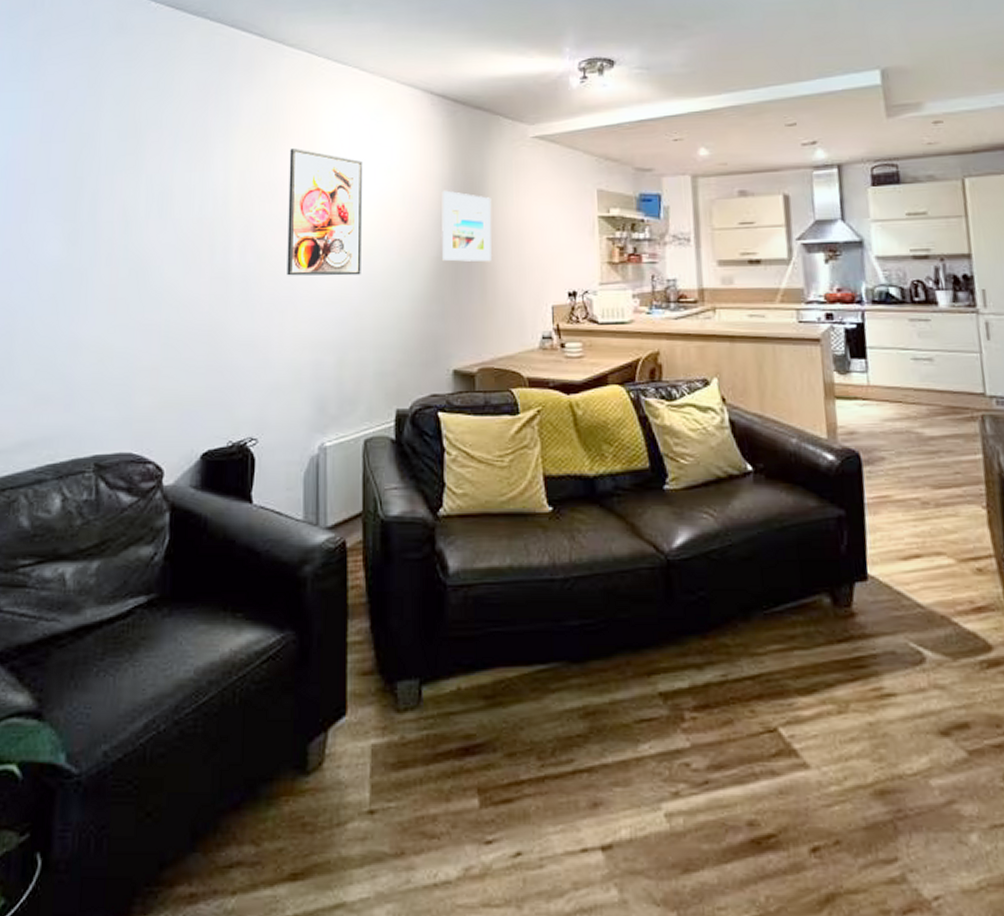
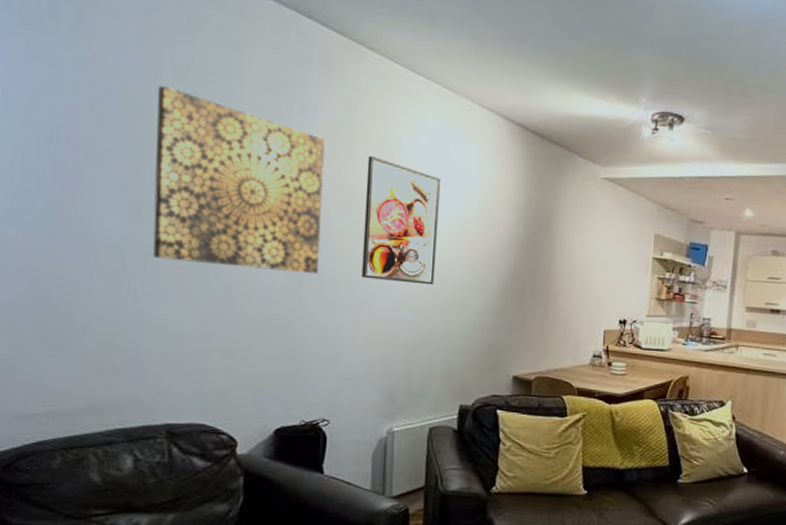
wall art: none [88,111,249,279] -> present [152,86,326,275]
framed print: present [442,190,492,262] -> none [511,216,560,287]

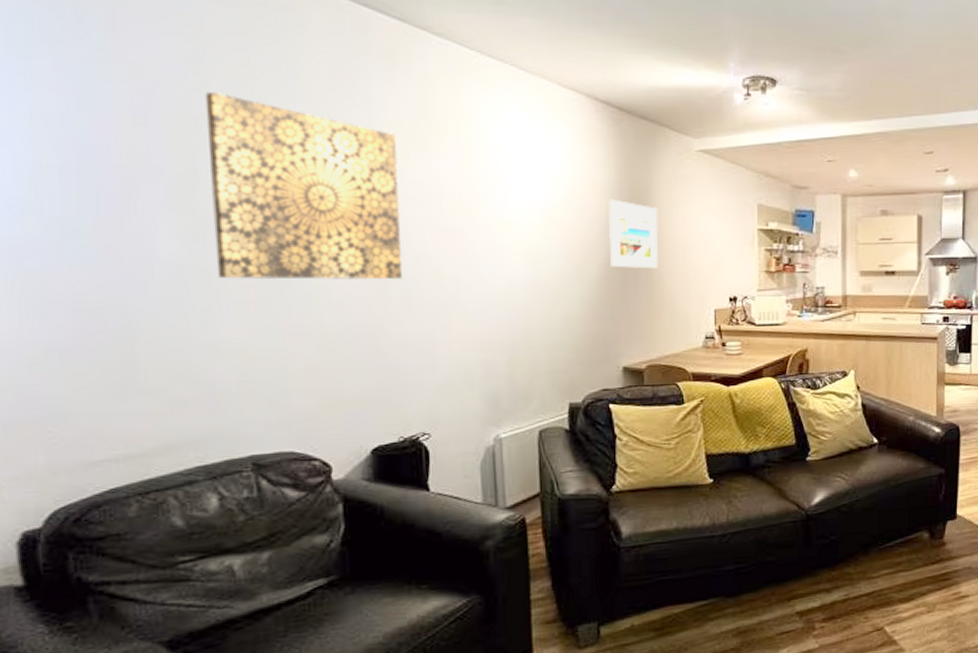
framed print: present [361,156,441,285] -> none [444,149,529,280]
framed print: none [511,216,560,287] -> present [608,199,659,269]

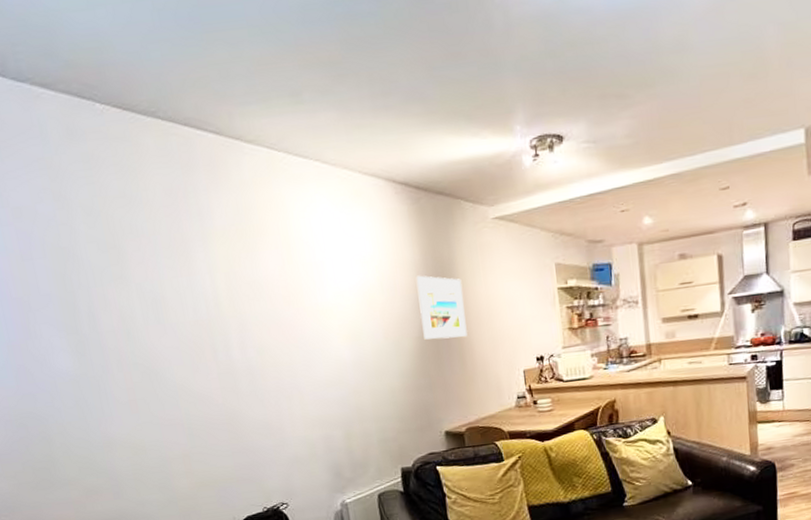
wall art: present [204,92,403,280] -> none [71,223,248,384]

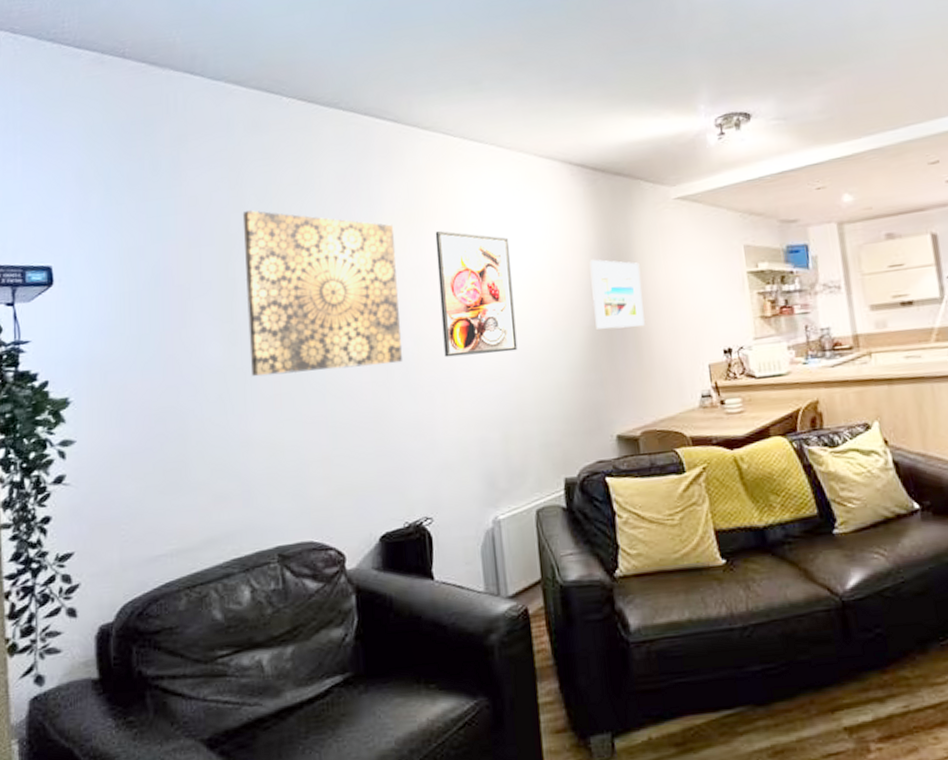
wall art: none [71,223,248,384] -> present [242,210,403,377]
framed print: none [267,246,354,366] -> present [435,231,518,358]

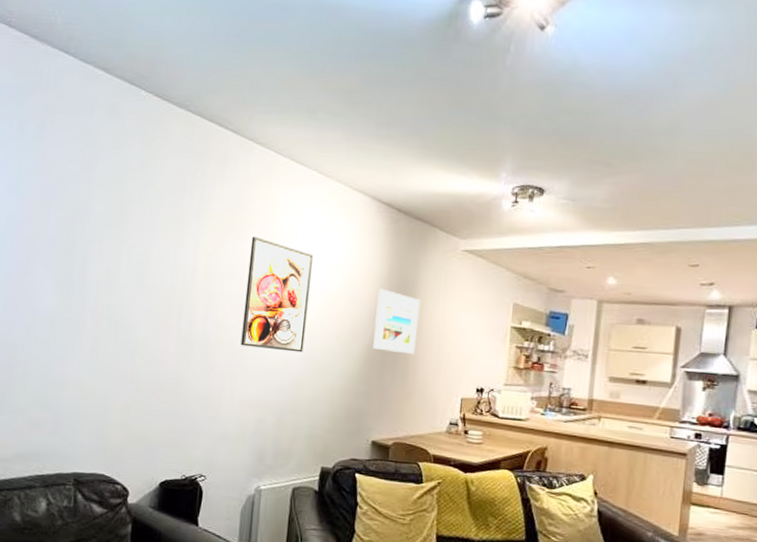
wall art: present [242,210,403,377] -> none [76,185,218,343]

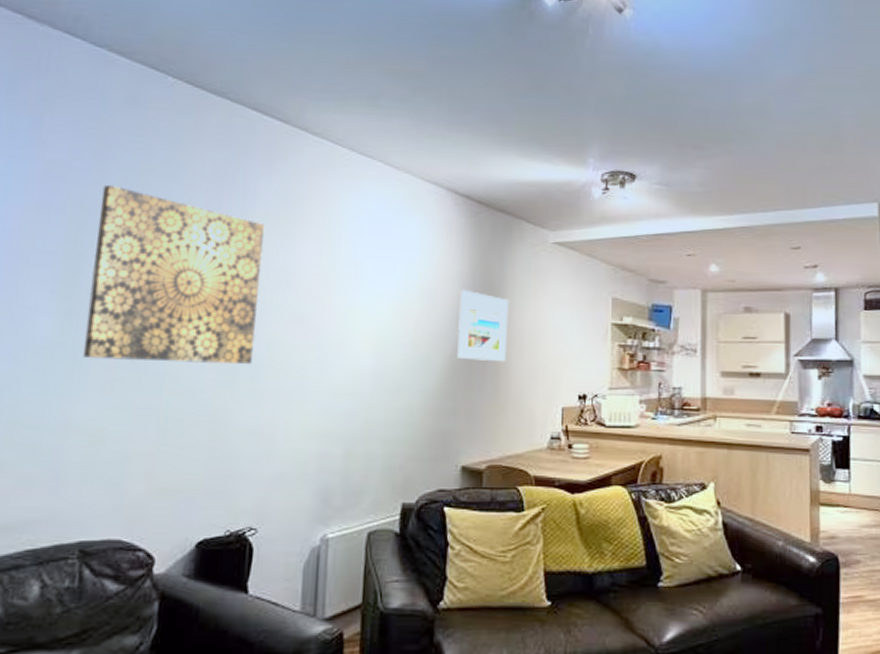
wall art: none [76,185,218,343] -> present [82,185,265,365]
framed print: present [240,237,314,353] -> none [297,238,383,369]

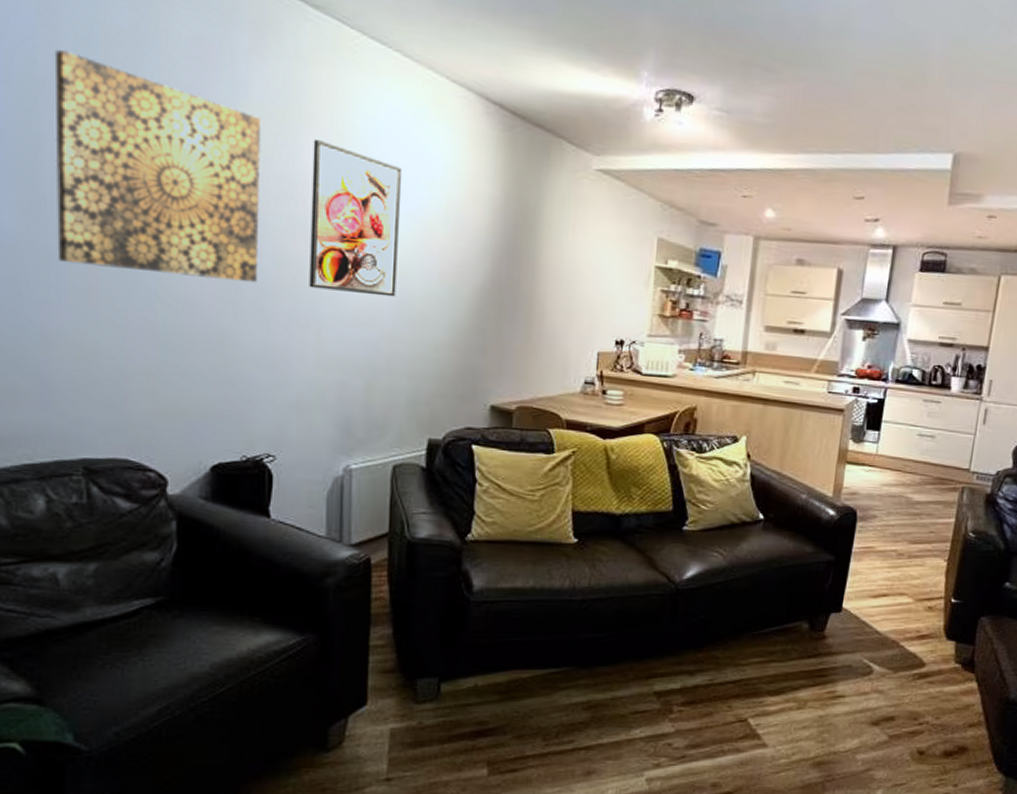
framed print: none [297,238,383,369] -> present [309,140,403,297]
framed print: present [457,289,509,362] -> none [487,215,546,300]

